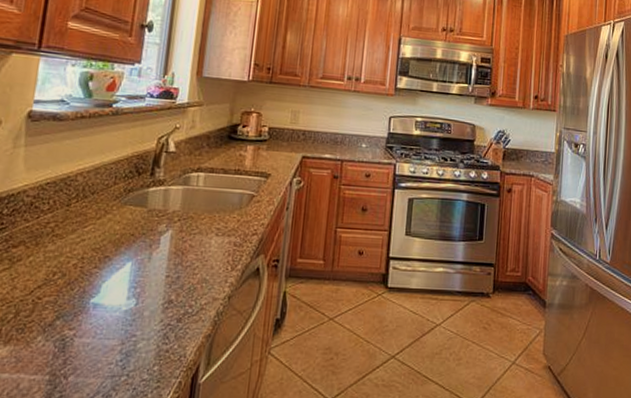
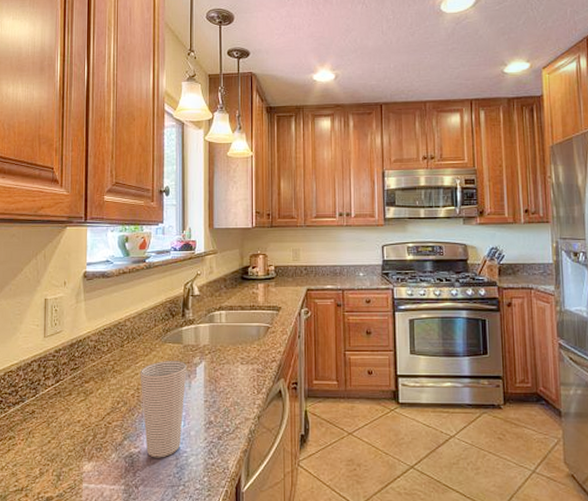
cup: none [84,226,149,343] -> present [140,361,187,458]

